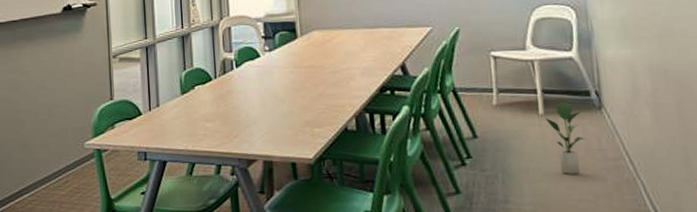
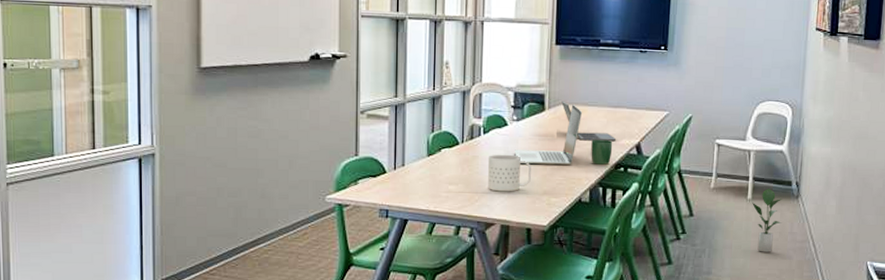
mug: none [244,86,290,126] -> present [488,154,531,192]
laptop: none [270,29,338,96] -> present [515,105,583,166]
laptop: none [314,26,377,66] -> present [561,101,616,142]
mug: none [351,62,375,89] -> present [591,139,613,165]

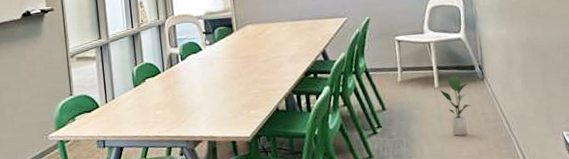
mug: present [488,154,531,192] -> none [189,75,230,111]
laptop: present [515,105,583,166] -> none [211,23,268,84]
laptop: present [561,101,616,142] -> none [247,21,302,55]
mug: present [591,139,613,165] -> none [280,50,301,74]

